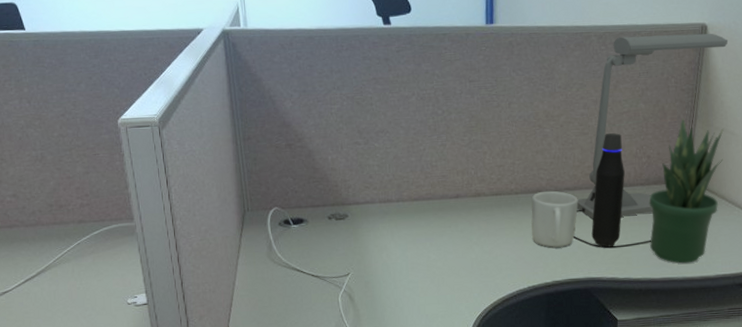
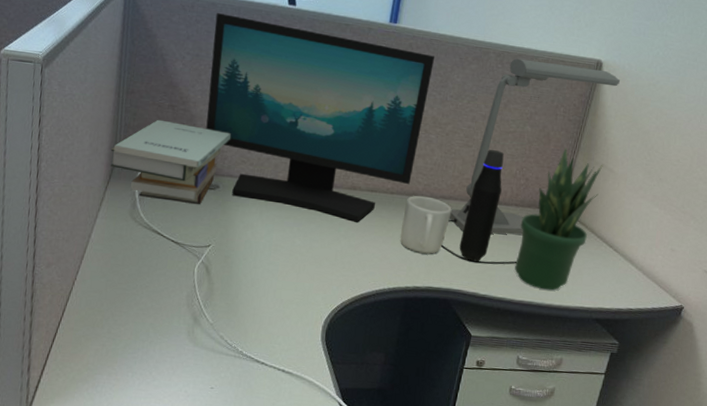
books: none [238,160,350,238] -> present [110,119,231,204]
computer monitor: none [315,45,537,229] -> present [206,13,435,224]

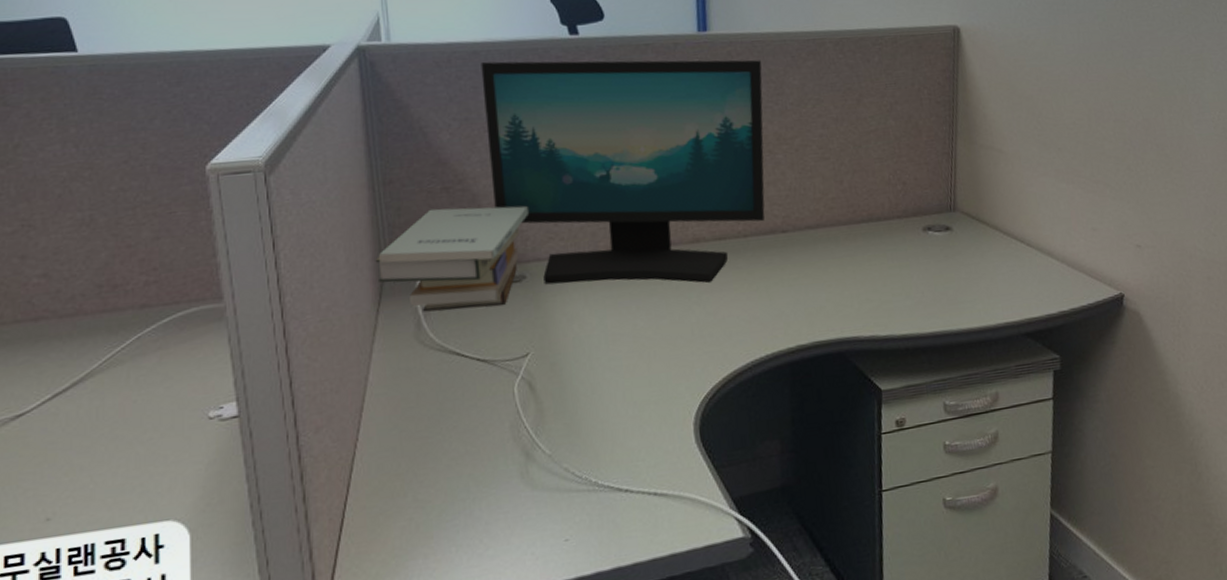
mug: present [400,195,452,254] -> none [764,230,823,303]
desk lamp: present [440,58,621,265] -> none [818,36,986,299]
water bottle: present [459,150,504,262] -> none [841,156,878,298]
planter: present [515,147,603,290] -> none [909,135,993,312]

